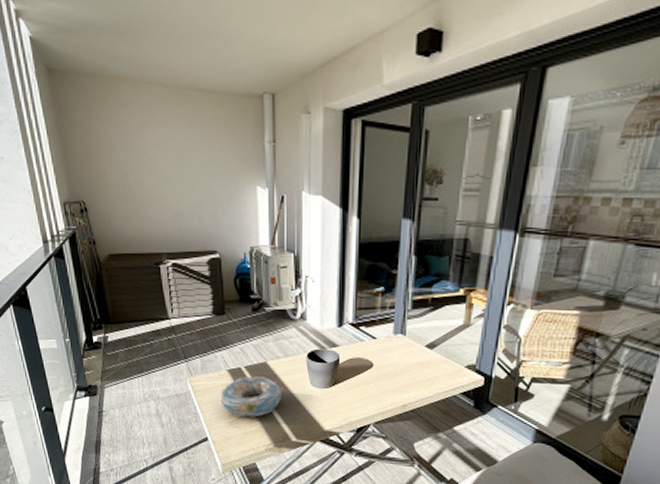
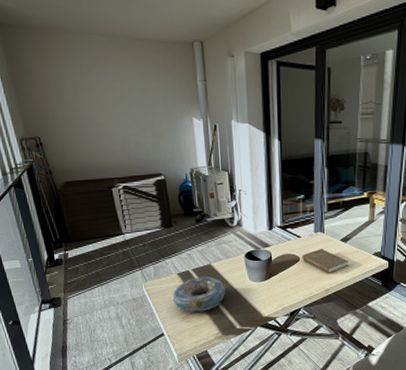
book: none [376,355,433,386] -> present [302,249,348,273]

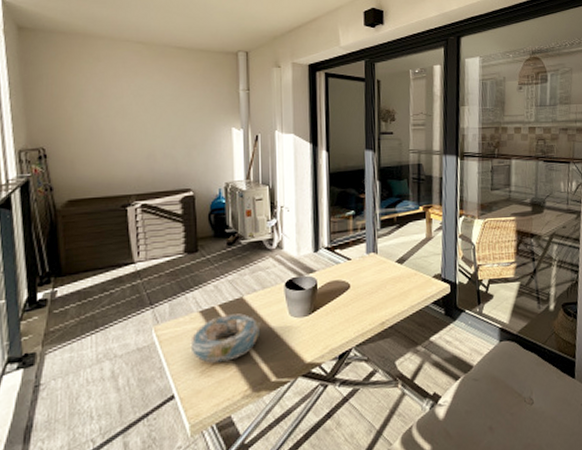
book: present [302,249,348,273] -> none [353,272,406,302]

